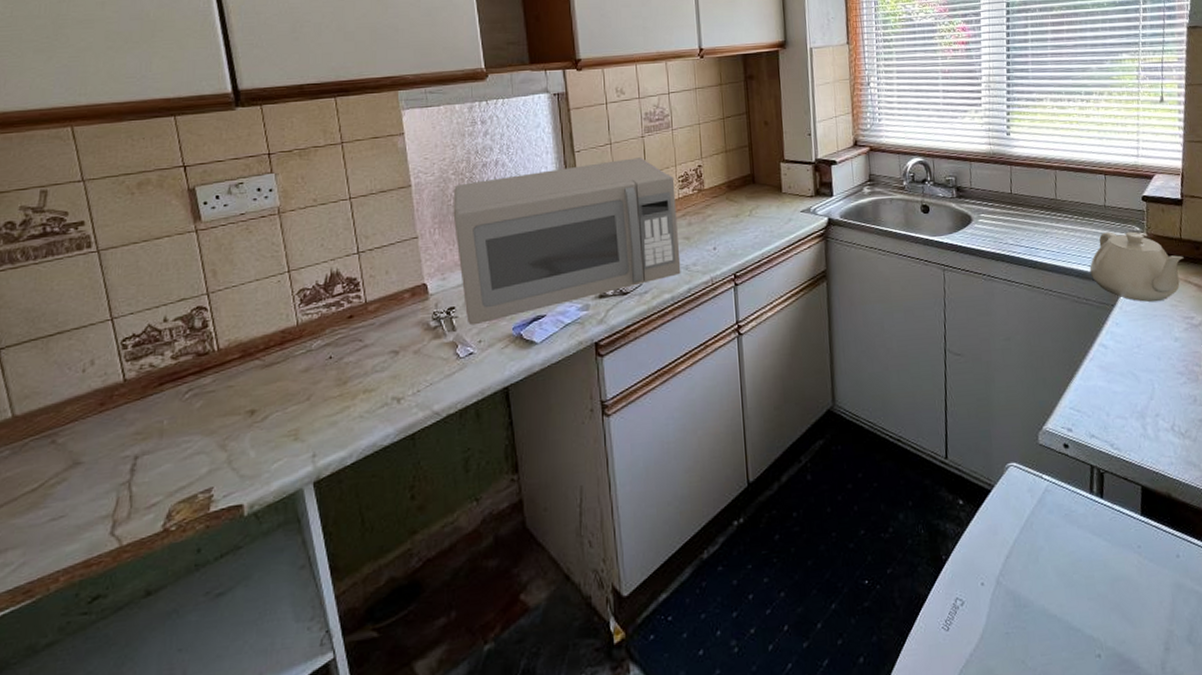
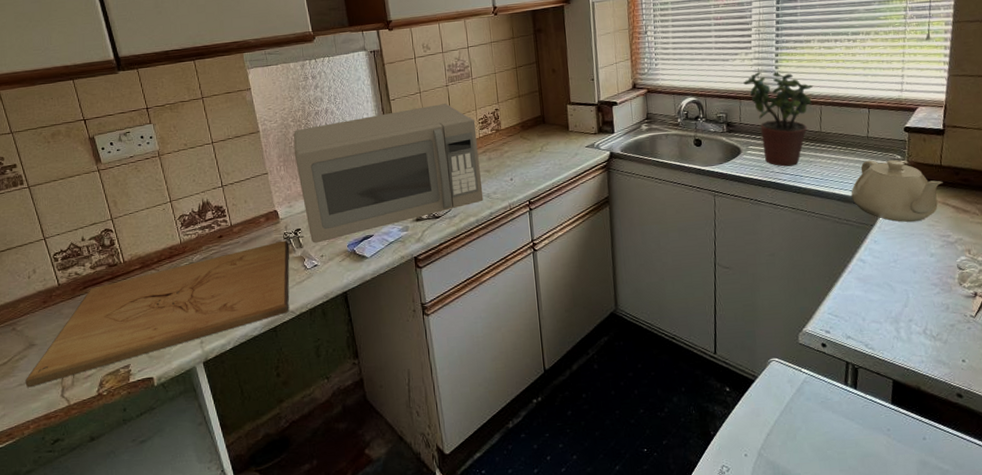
cutting board: none [60,321,439,524] -> present [25,240,290,388]
potted plant: none [973,131,1047,238] -> present [743,72,814,167]

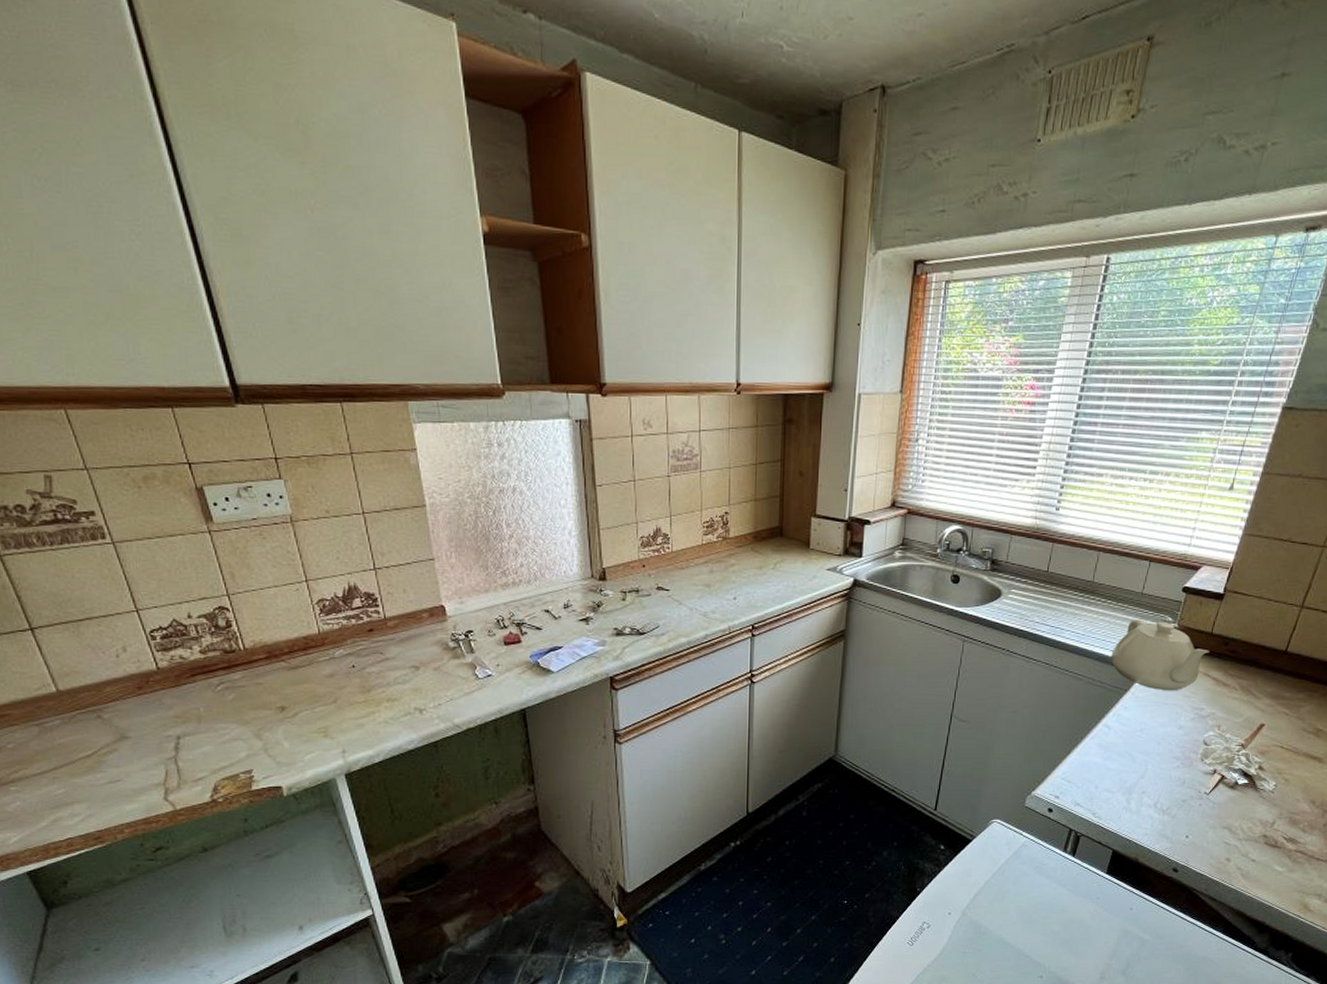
cutting board: present [25,240,290,388] -> none [116,642,458,787]
microwave: present [293,103,484,243] -> none [469,498,700,650]
potted plant: present [743,72,814,167] -> none [1018,505,1096,617]

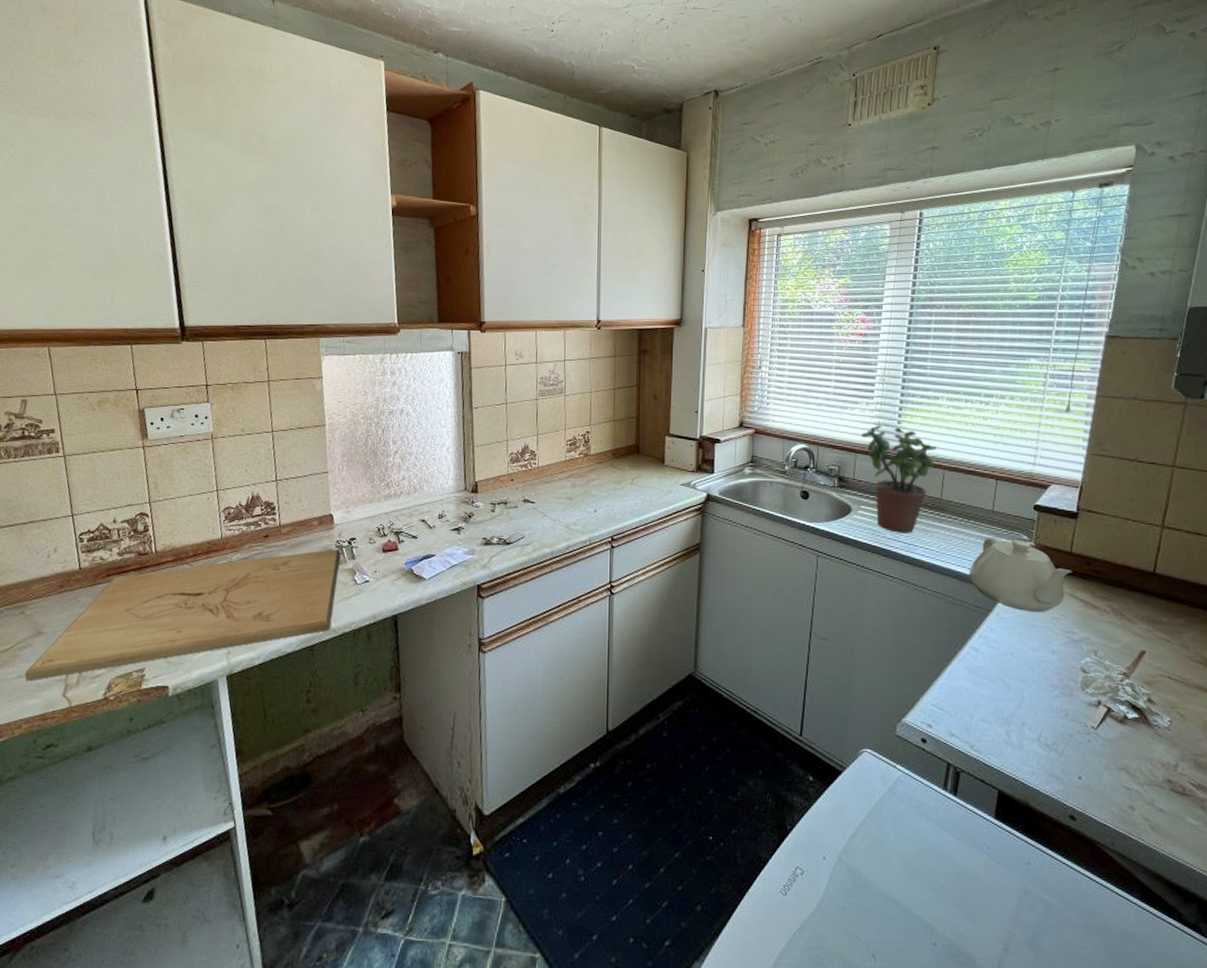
cutting board: none [116,642,458,787] -> present [25,549,341,681]
potted plant: none [1018,505,1096,617] -> present [861,425,938,533]

